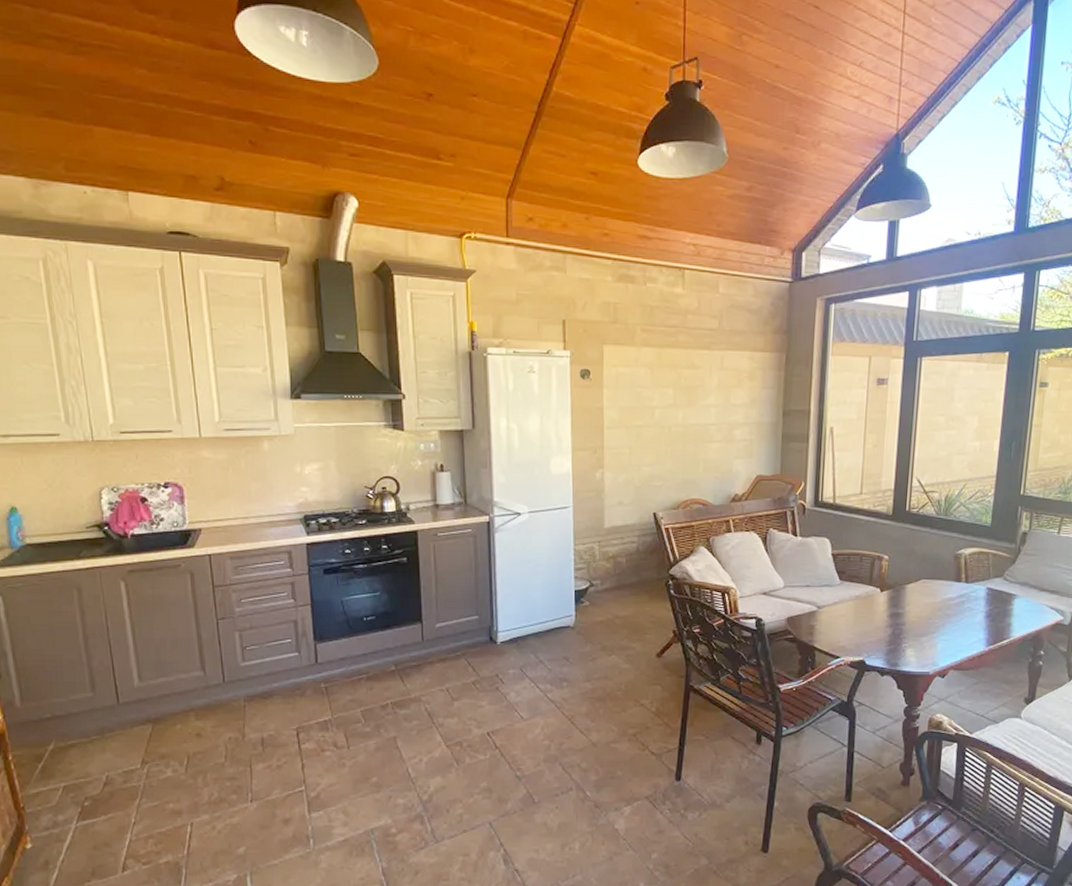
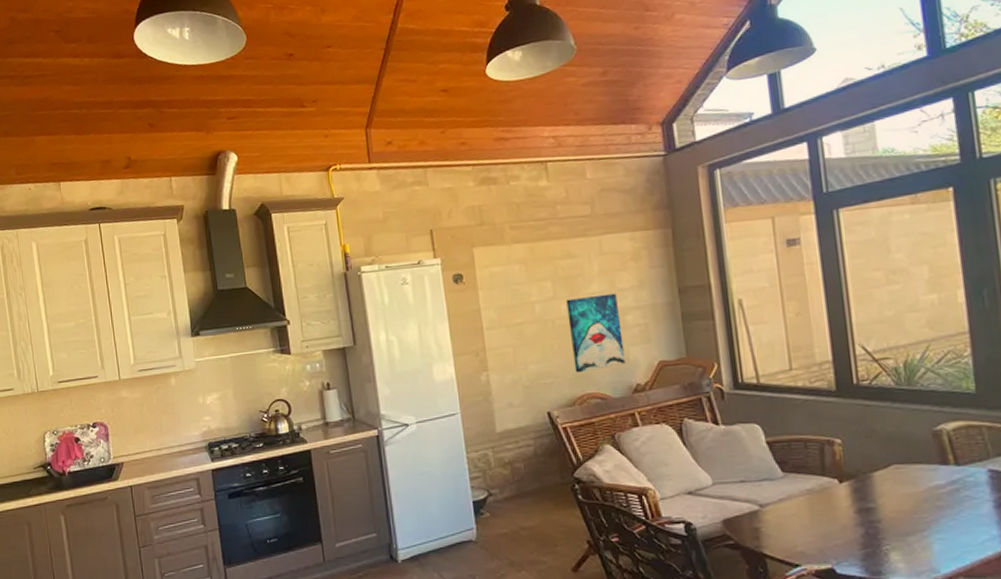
wall art: none [683,407,730,479] -> present [566,293,626,373]

